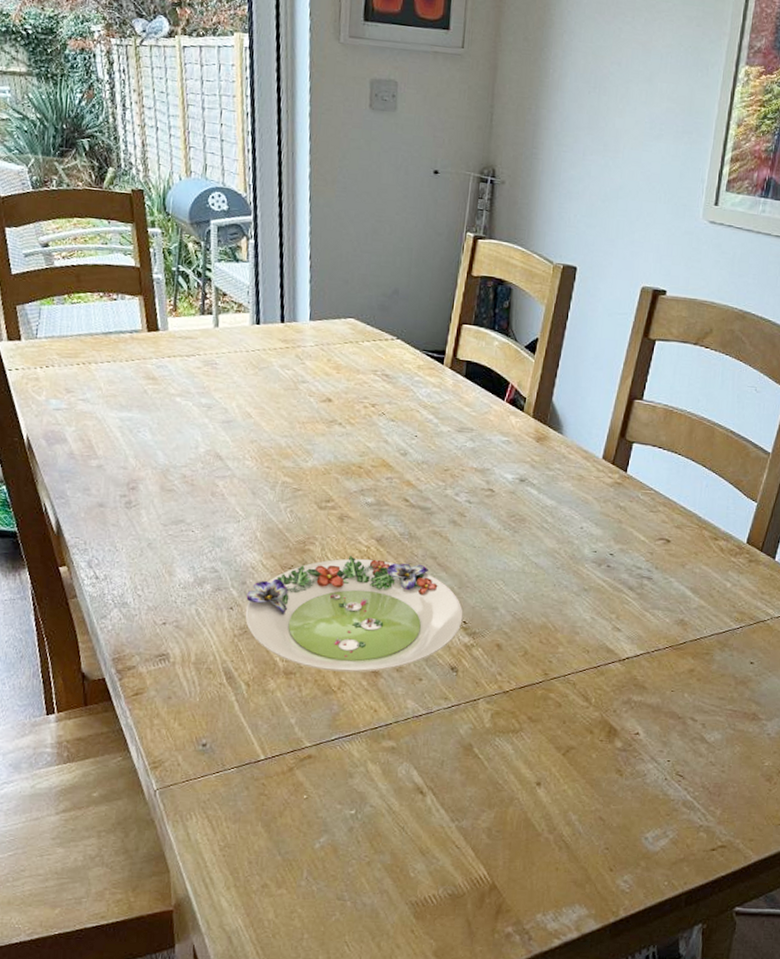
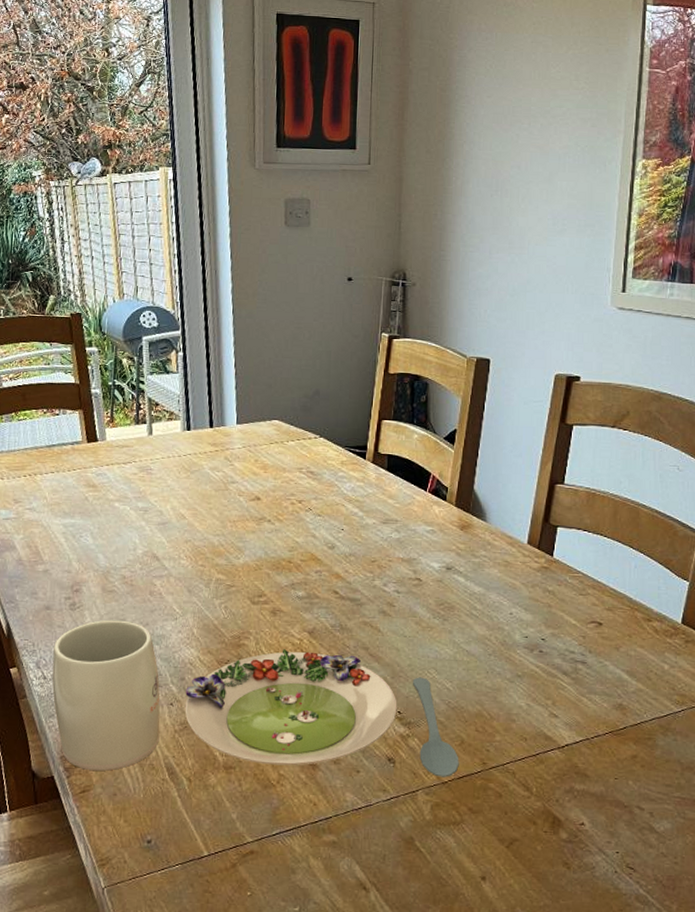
mug: none [104,520,220,674] -> present [52,620,160,771]
spoon: none [479,588,522,687] -> present [412,677,459,777]

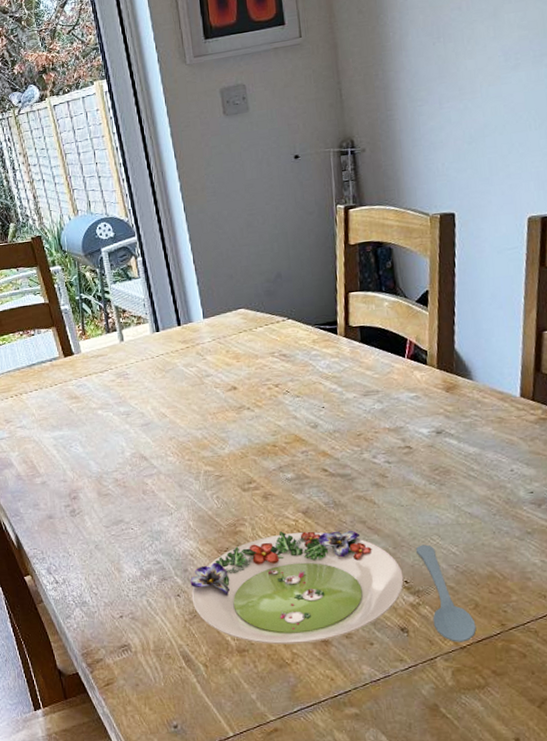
mug: present [52,620,160,771] -> none [61,520,172,664]

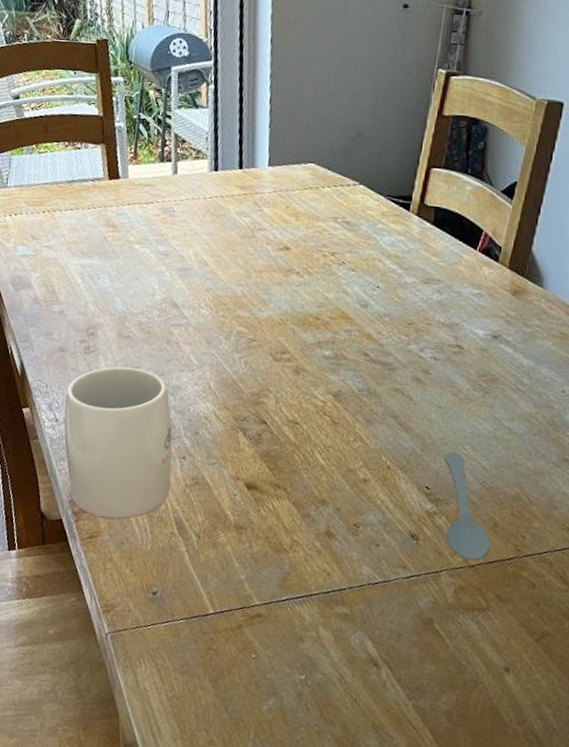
mug: none [61,520,172,664] -> present [64,366,173,519]
salad plate: present [190,530,404,645] -> none [197,410,426,533]

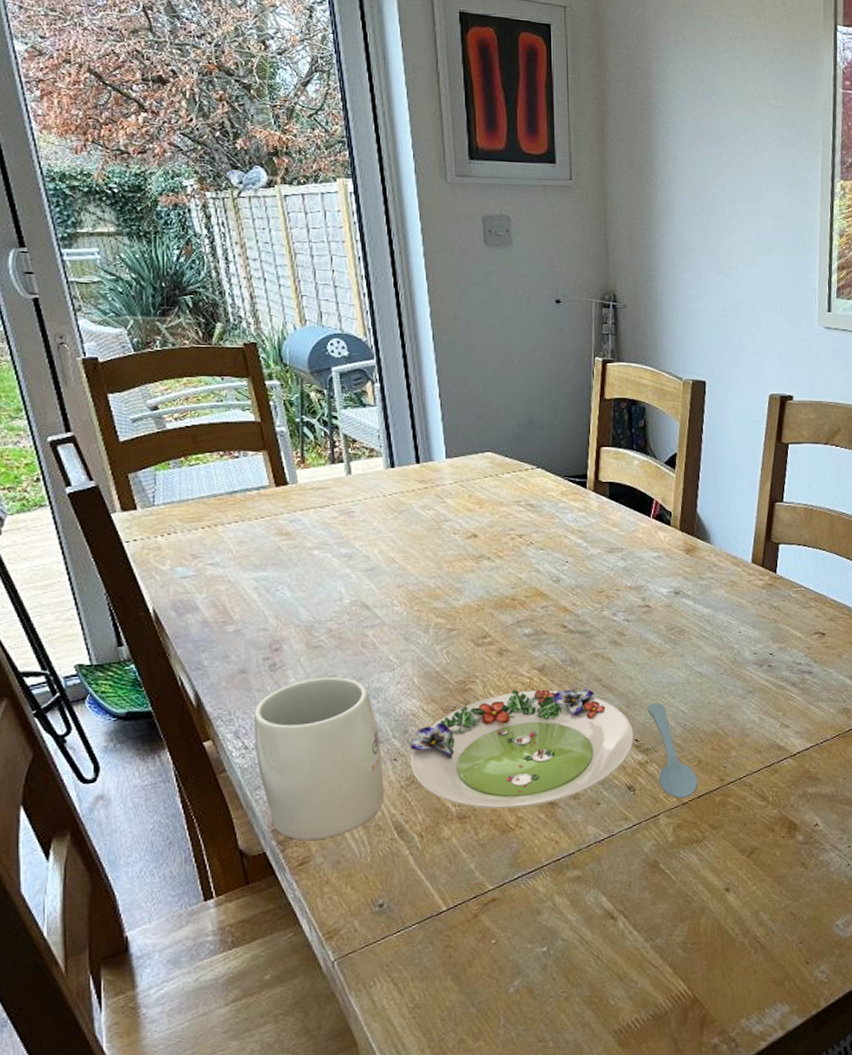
salad plate: none [197,410,426,533] -> present [410,688,634,810]

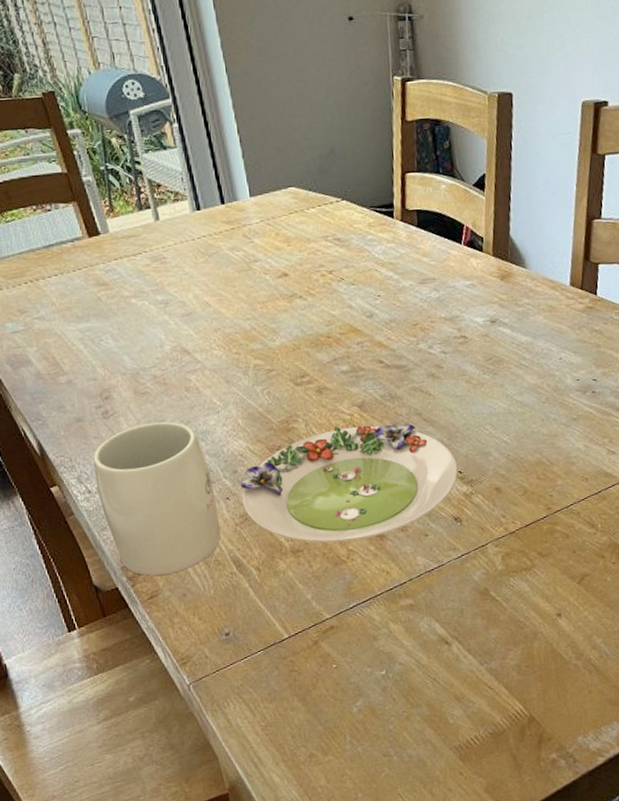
spoon: present [647,703,698,799] -> none [469,434,525,528]

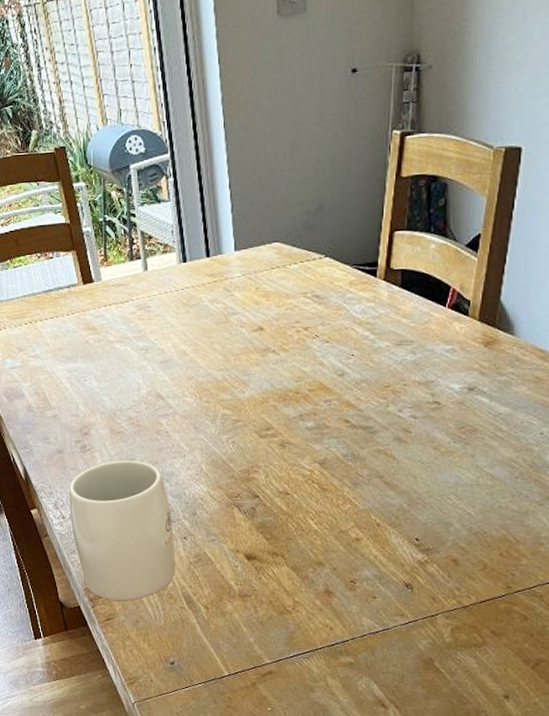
salad plate: present [240,422,458,543] -> none [198,481,415,593]

